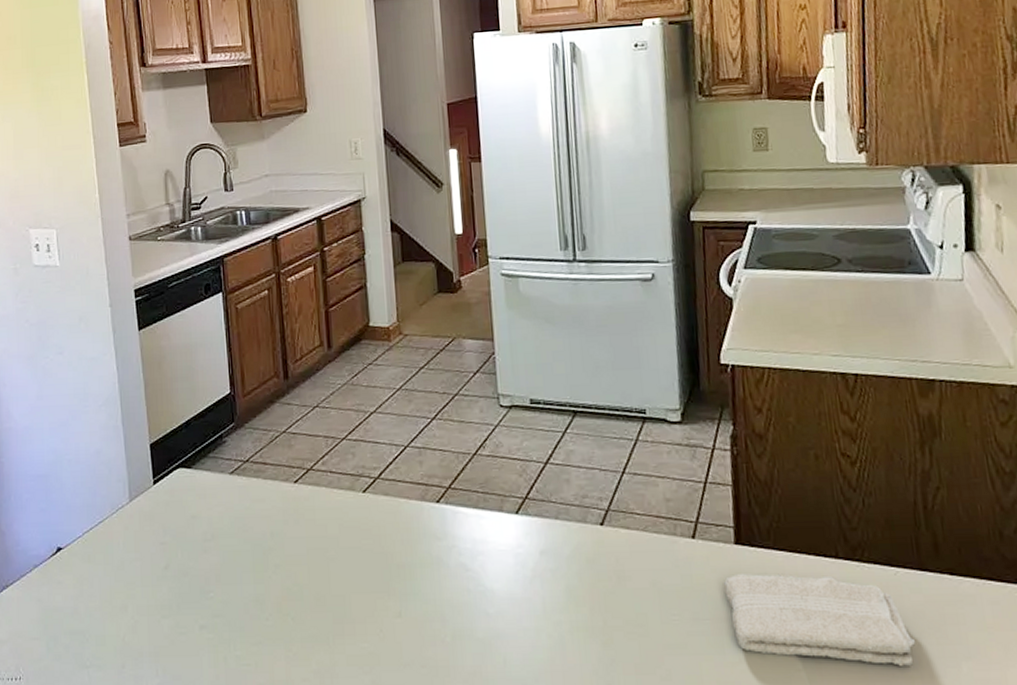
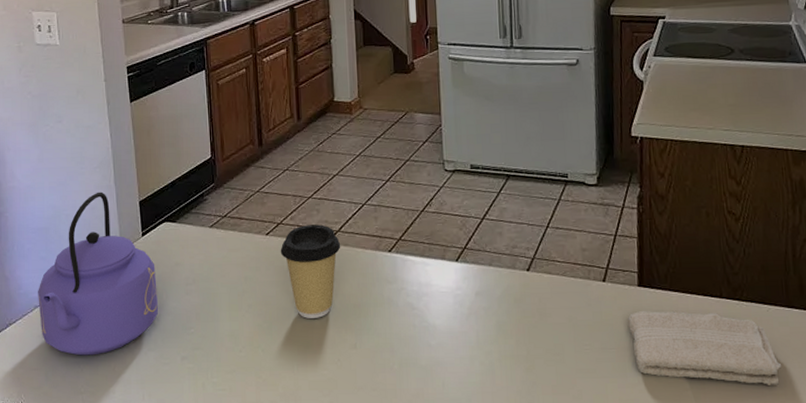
kettle: none [37,433,173,623] -> present [38,191,159,356]
coffee cup: none [311,470,381,581] -> present [280,224,341,318]

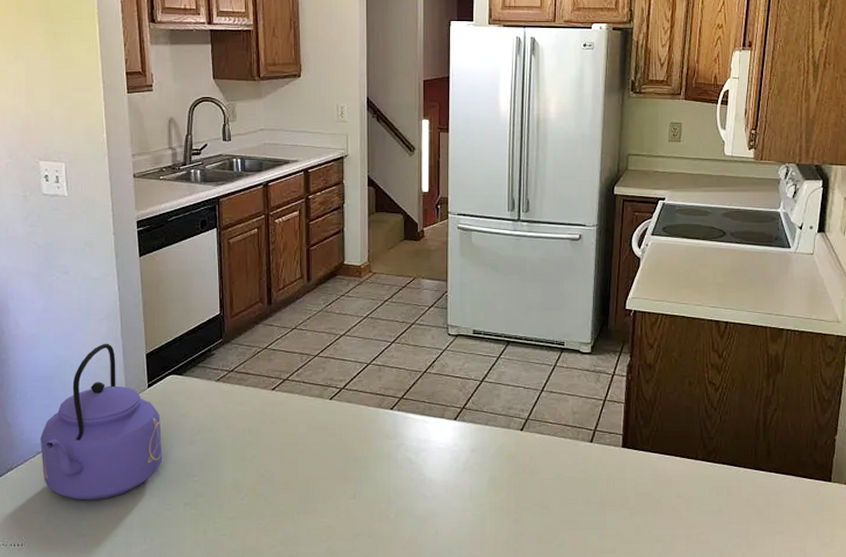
coffee cup: present [280,224,341,318] -> none [285,382,345,470]
washcloth: present [627,311,782,386] -> none [610,470,746,539]

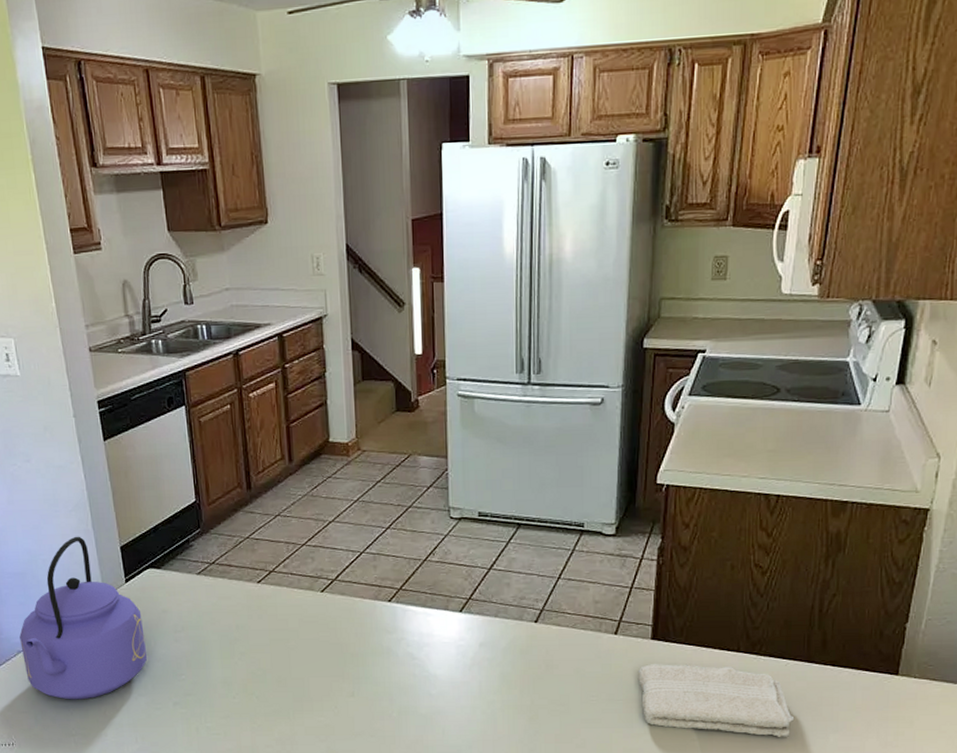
washcloth: none [610,470,746,539] -> present [637,664,795,738]

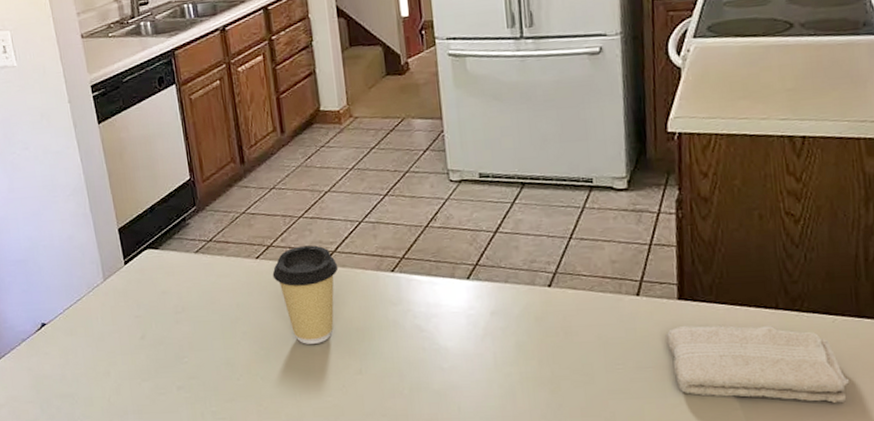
kettle: present [19,536,148,700] -> none [23,220,149,388]
coffee cup: none [273,573,338,667] -> present [272,245,339,344]

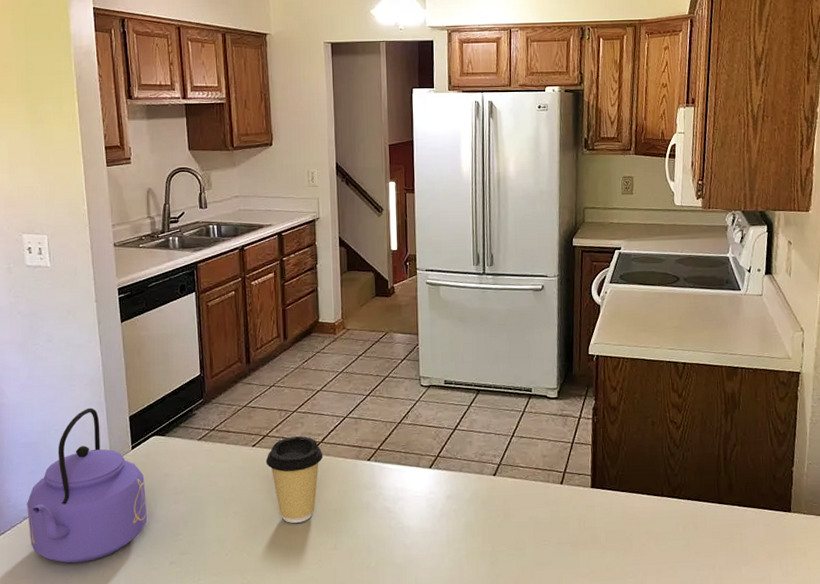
kettle: none [23,220,149,388] -> present [27,407,148,564]
washcloth: present [666,325,850,404] -> none [581,509,712,572]

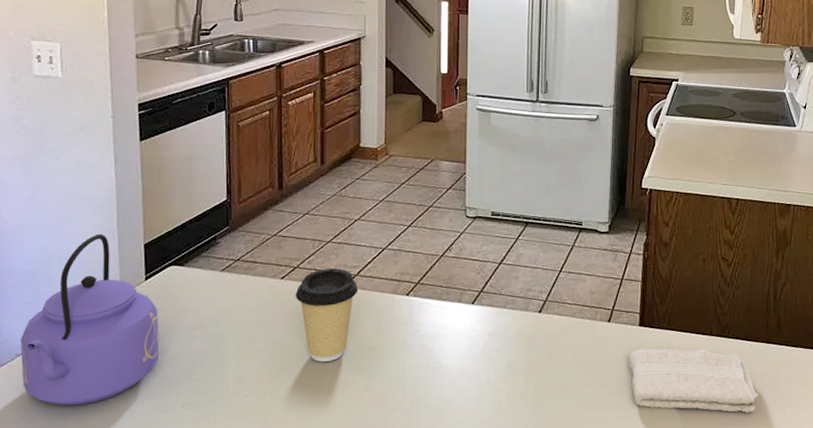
washcloth: none [581,509,712,572] -> present [628,348,759,414]

